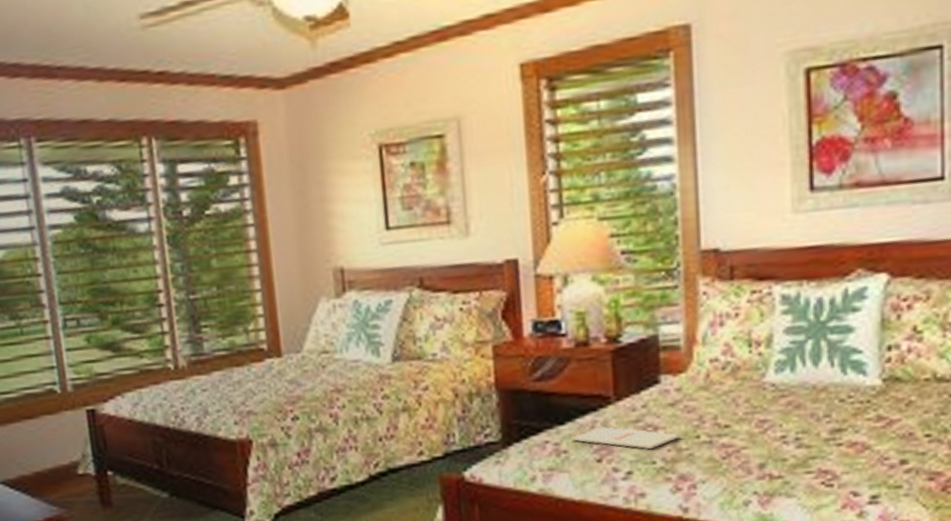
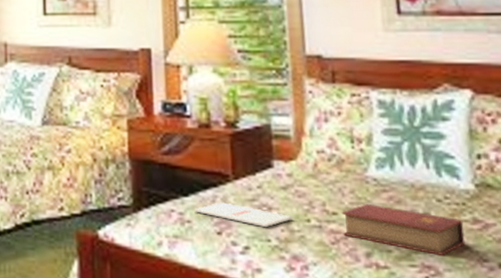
book: none [734,411,867,459] -> present [341,203,466,255]

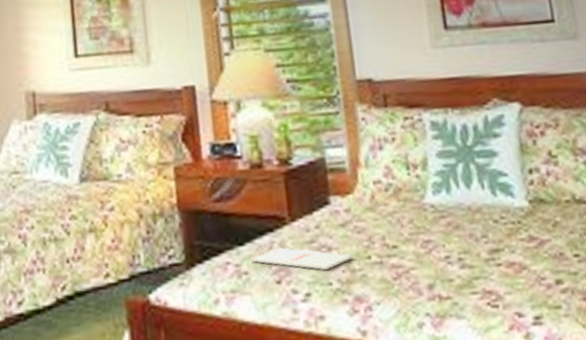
book: present [341,203,466,255] -> none [401,232,524,279]

